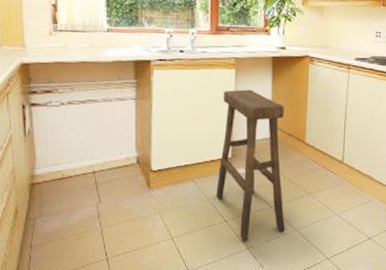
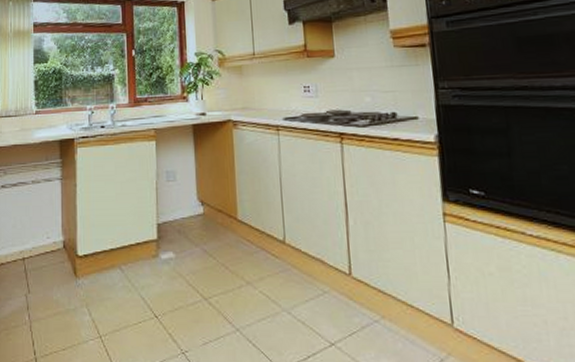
stool: present [216,89,285,241] -> none [144,161,224,343]

